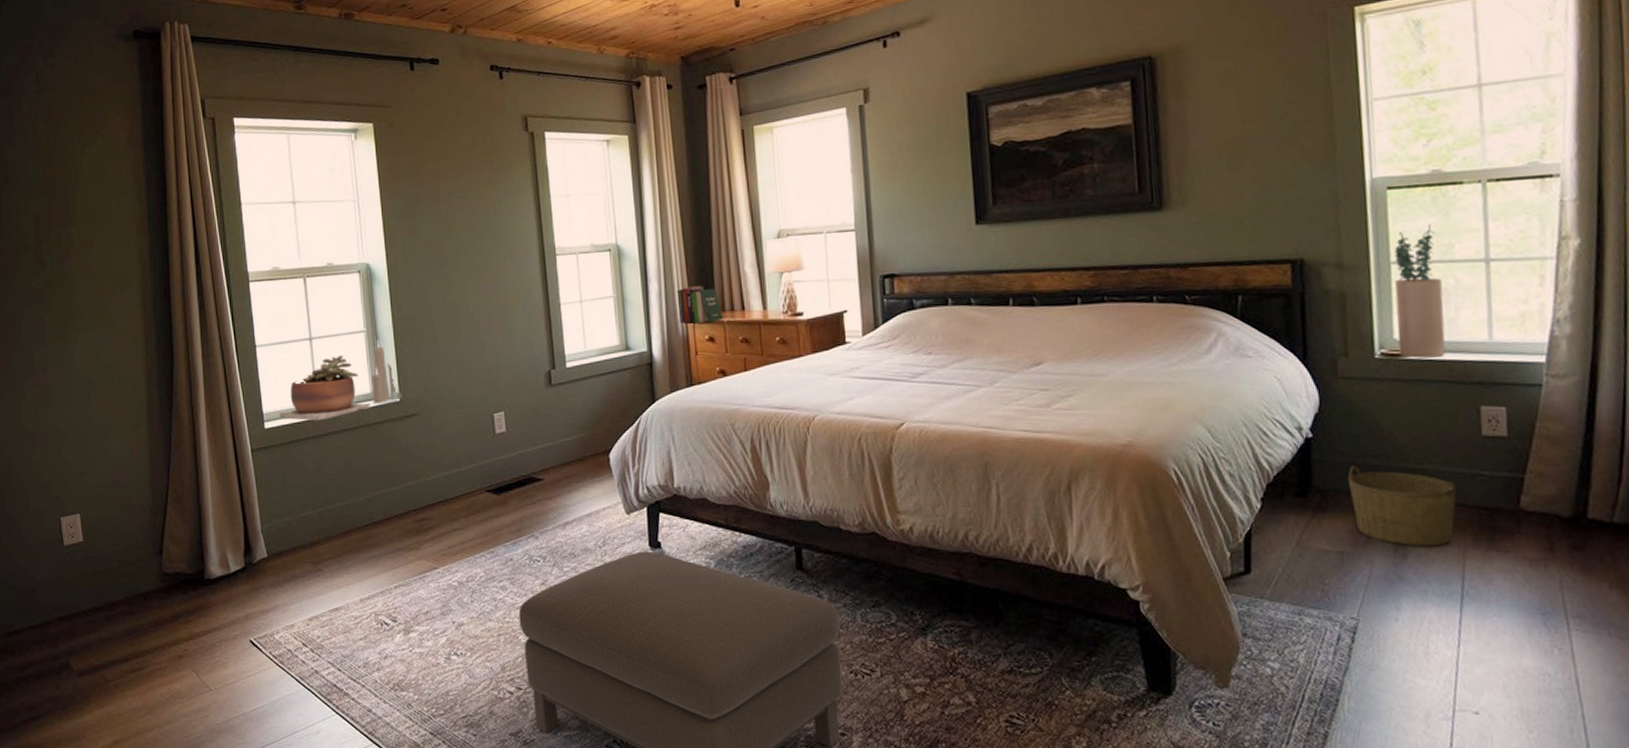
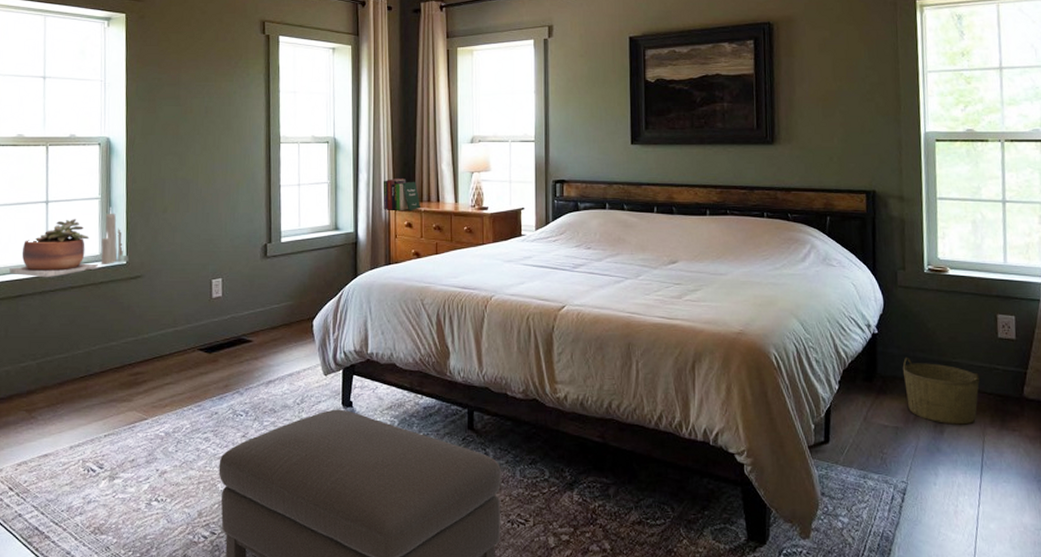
vase: present [1394,223,1446,359] -> none [939,170,974,274]

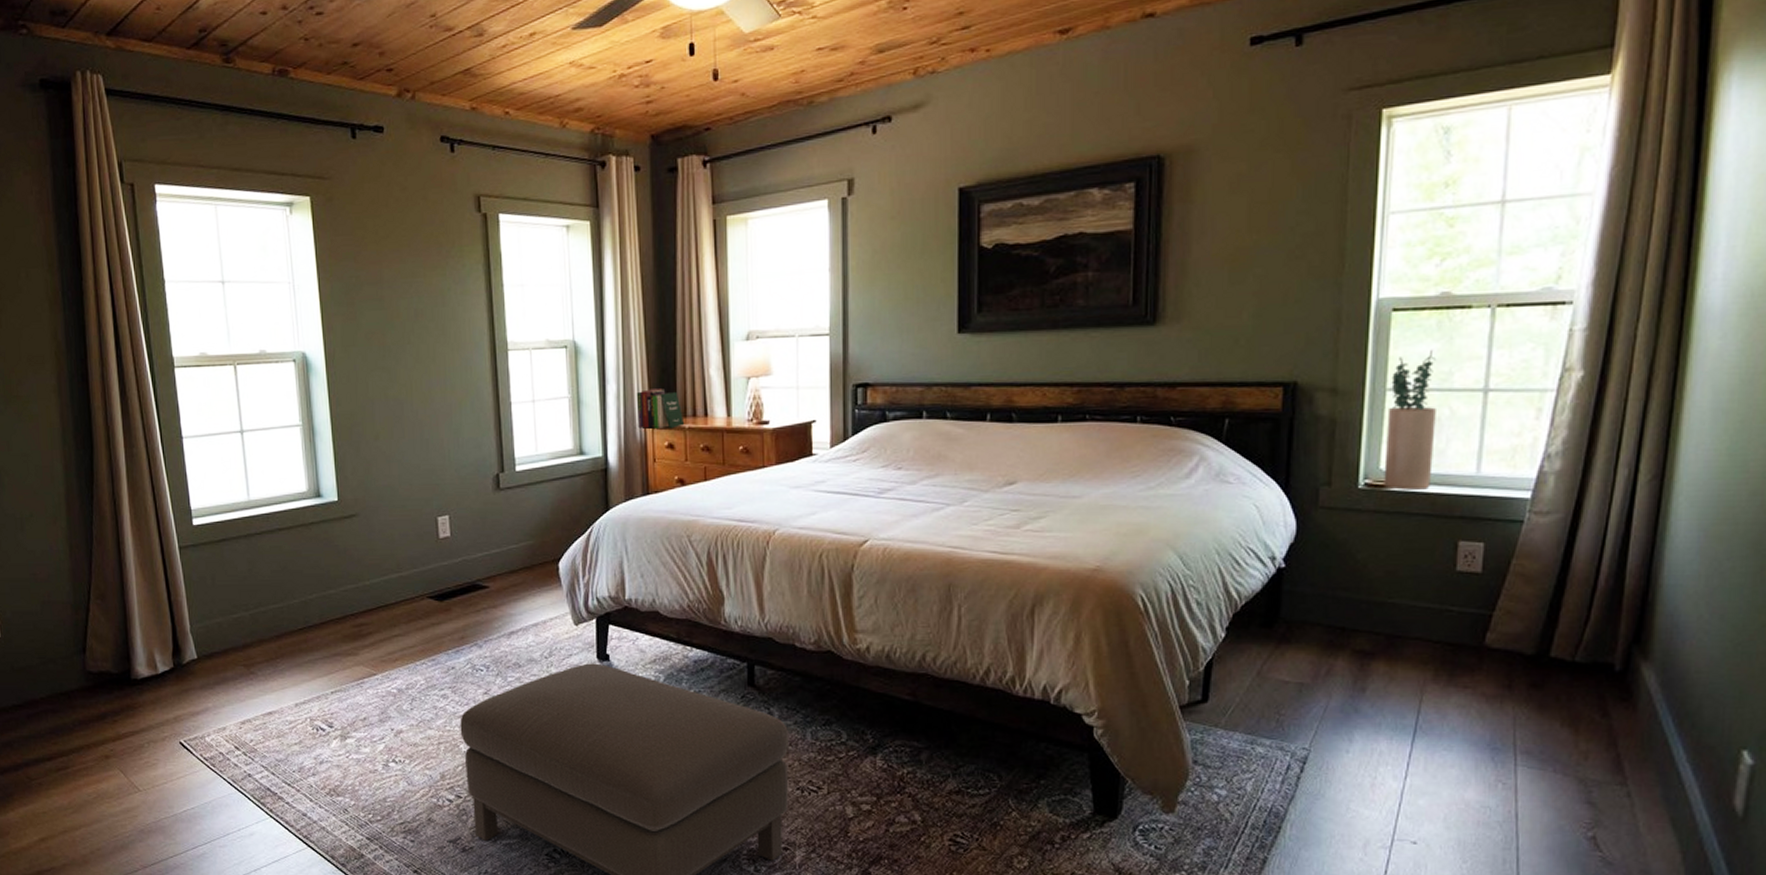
succulent plant: present [9,219,99,278] -> none [209,450,308,519]
candle: present [100,207,129,266] -> none [307,435,340,504]
basket: present [902,358,981,425] -> none [1315,598,1425,680]
vase: none [939,170,974,274] -> present [1384,349,1436,490]

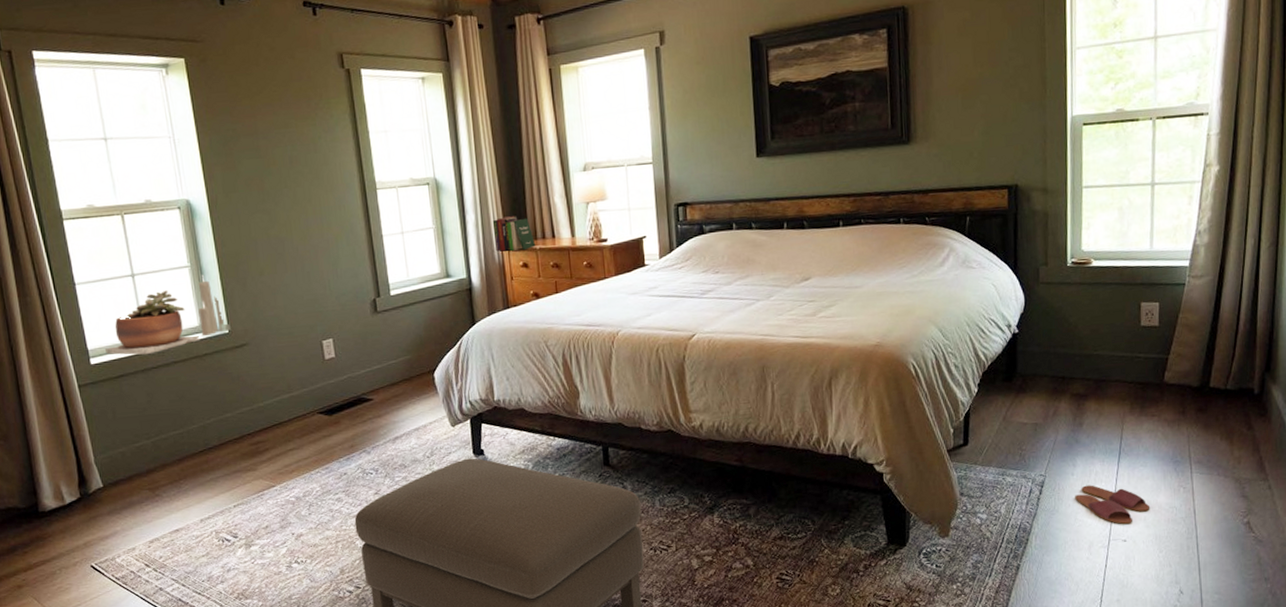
succulent plant: none [209,450,308,519] -> present [105,290,201,355]
candle: none [307,435,340,504] -> present [198,274,231,337]
slippers: none [1349,767,1452,823] -> present [1075,485,1149,525]
vase: present [1384,349,1436,490] -> none [1084,154,1120,266]

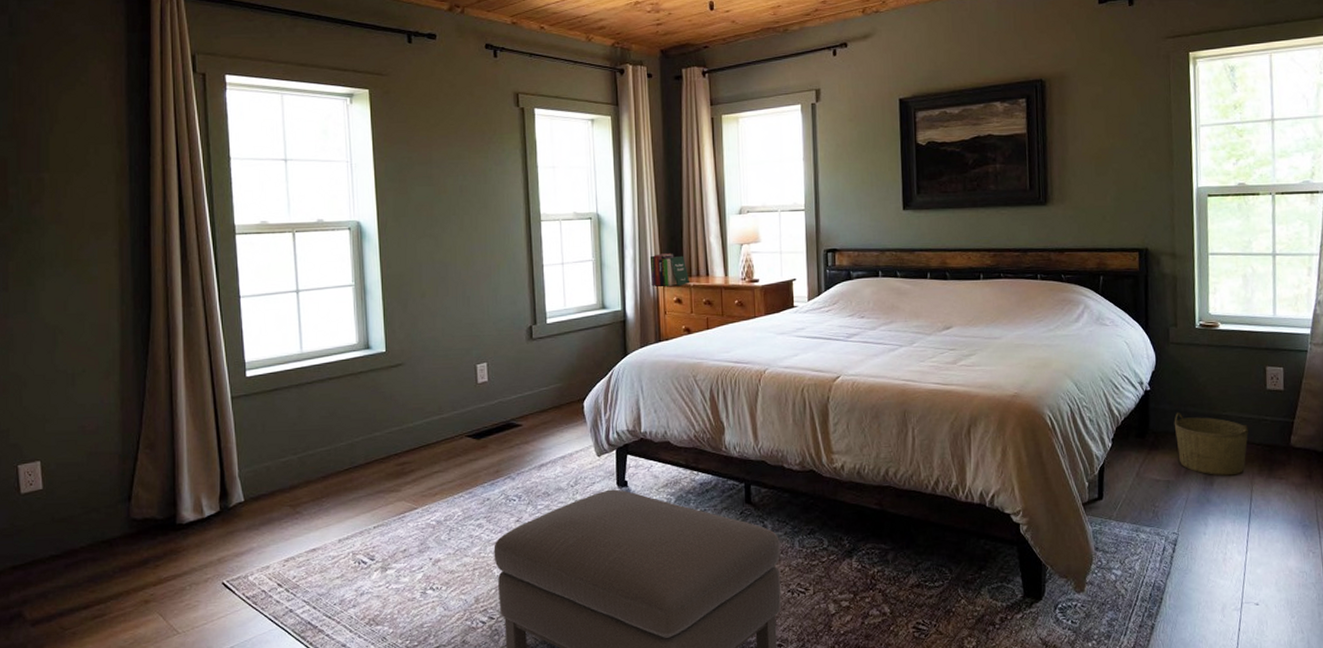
succulent plant: present [105,290,201,355] -> none [262,308,357,370]
candle: present [198,274,231,337] -> none [358,293,388,355]
basket: none [1043,354,1121,416] -> present [1174,413,1249,476]
slippers: present [1075,485,1149,525] -> none [1207,545,1280,588]

